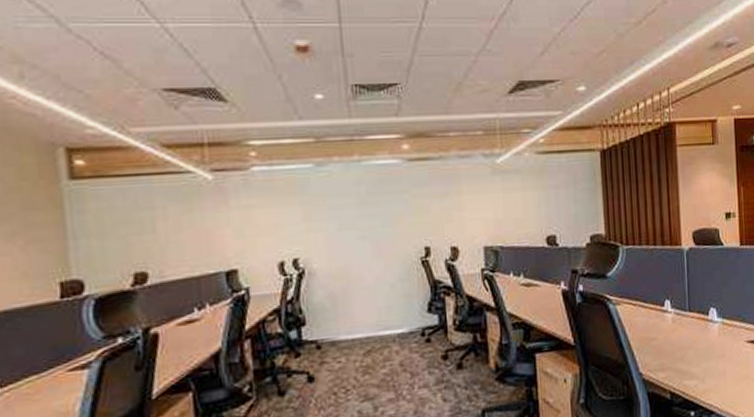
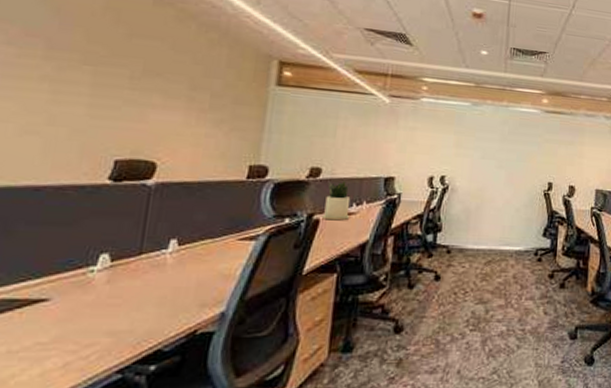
planter: none [158,283,194,333] -> present [321,180,351,221]

